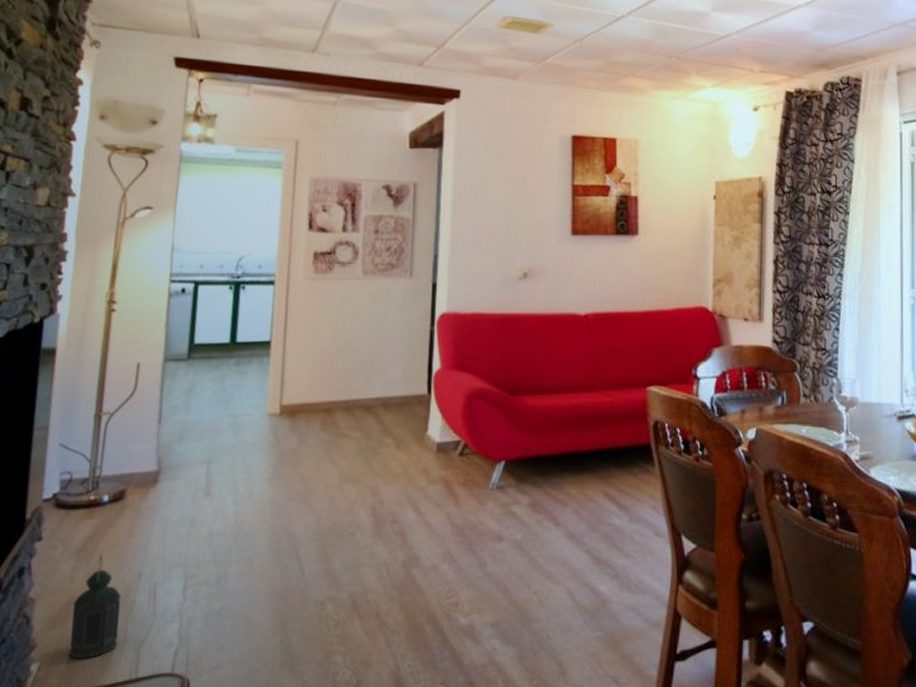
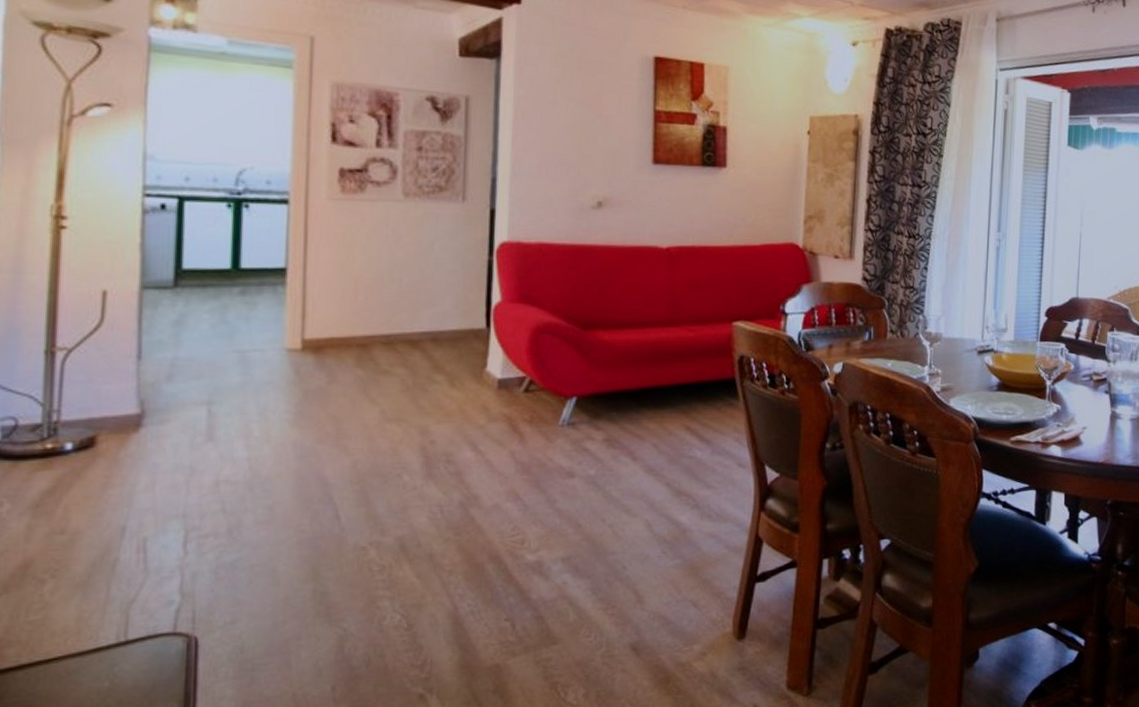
lantern: present [68,554,121,659] -> none [29,509,98,625]

